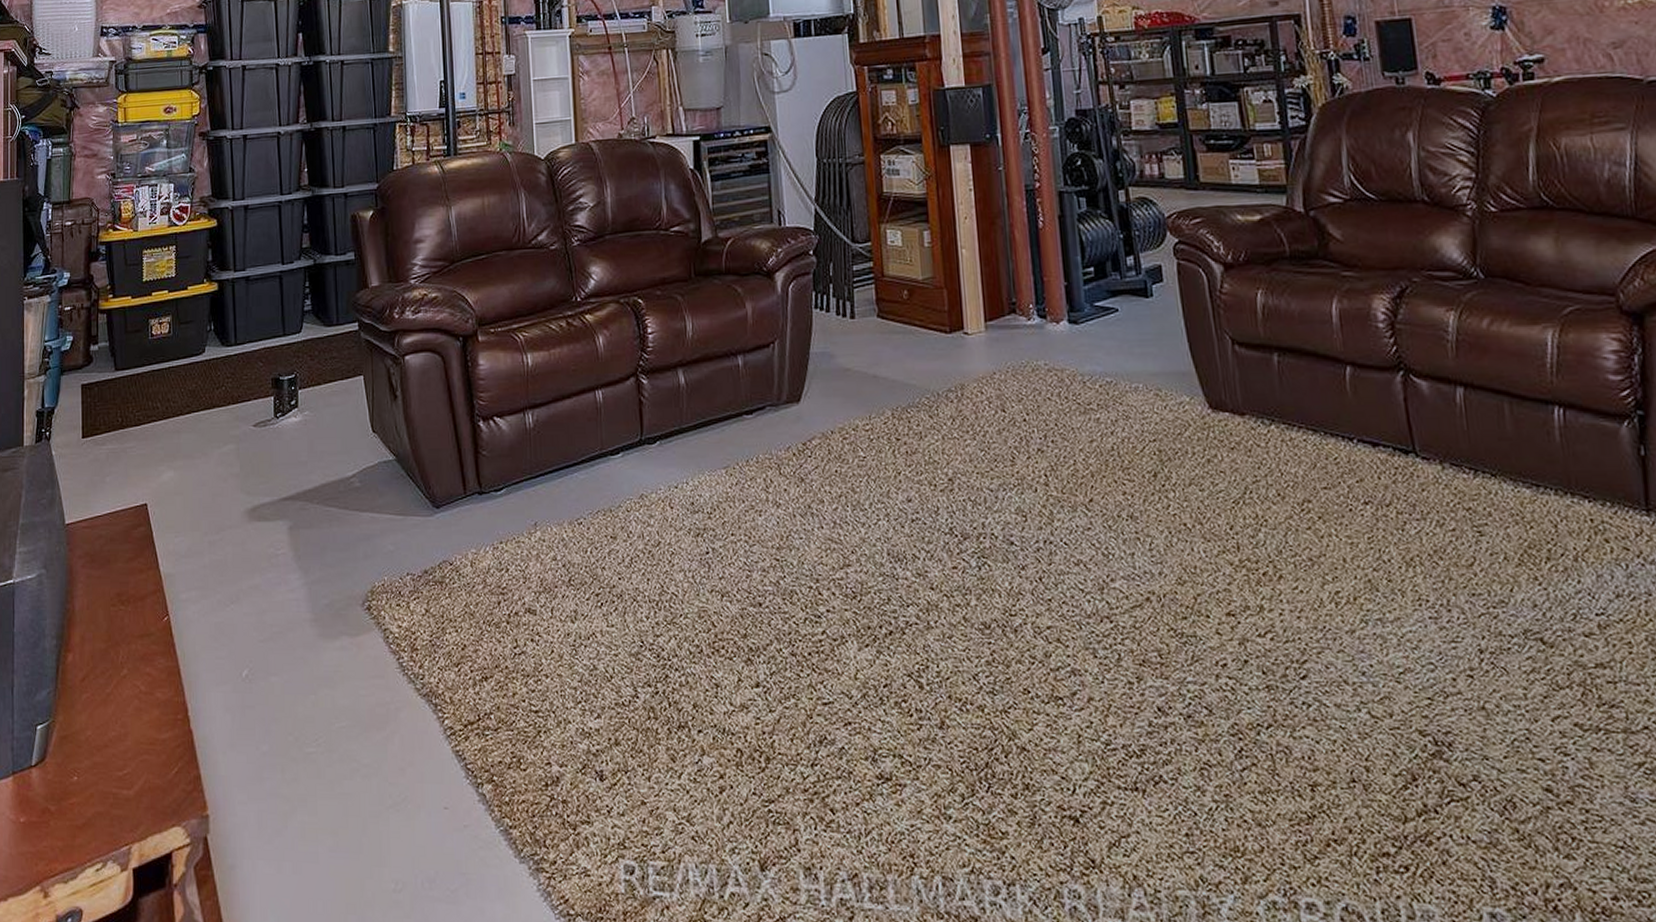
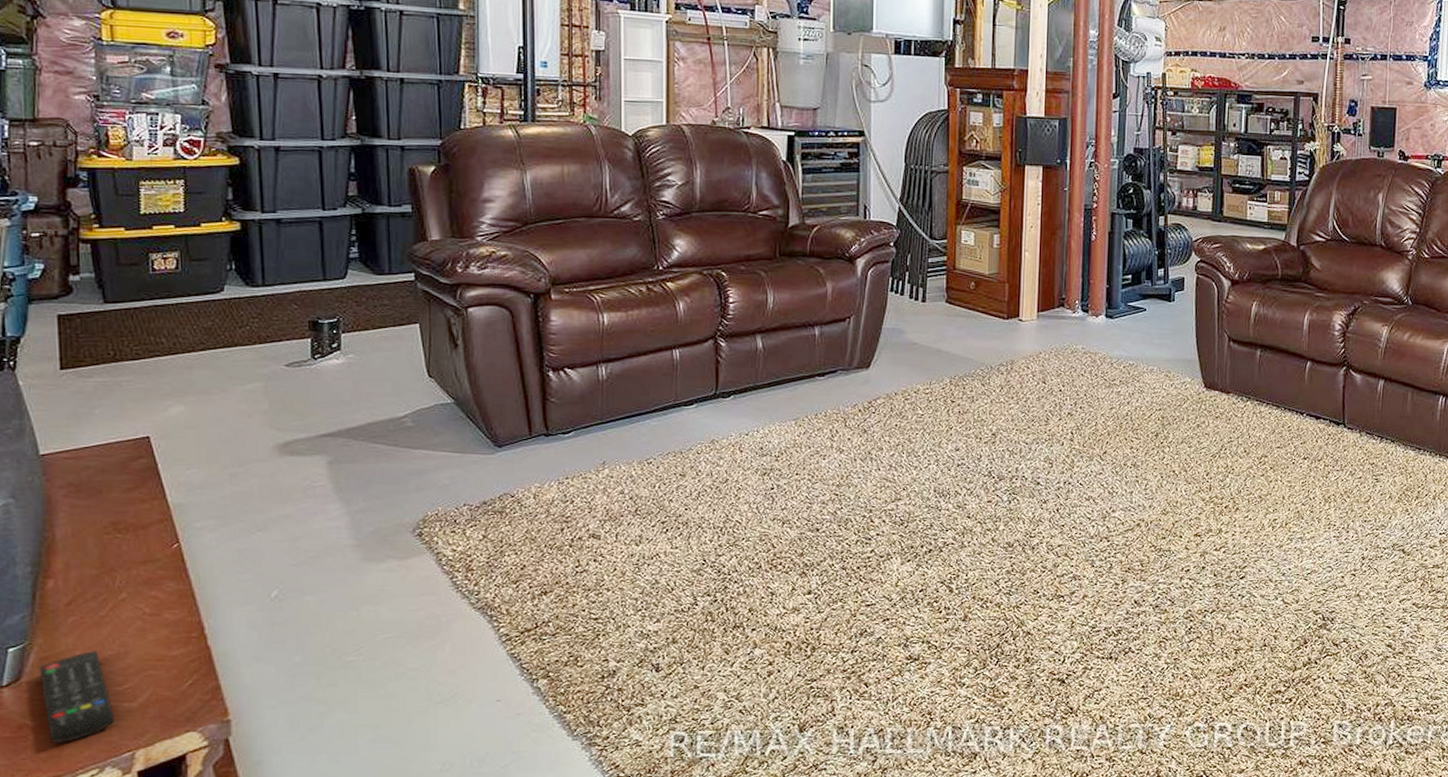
remote control: none [59,731,116,832] -> present [39,651,116,744]

